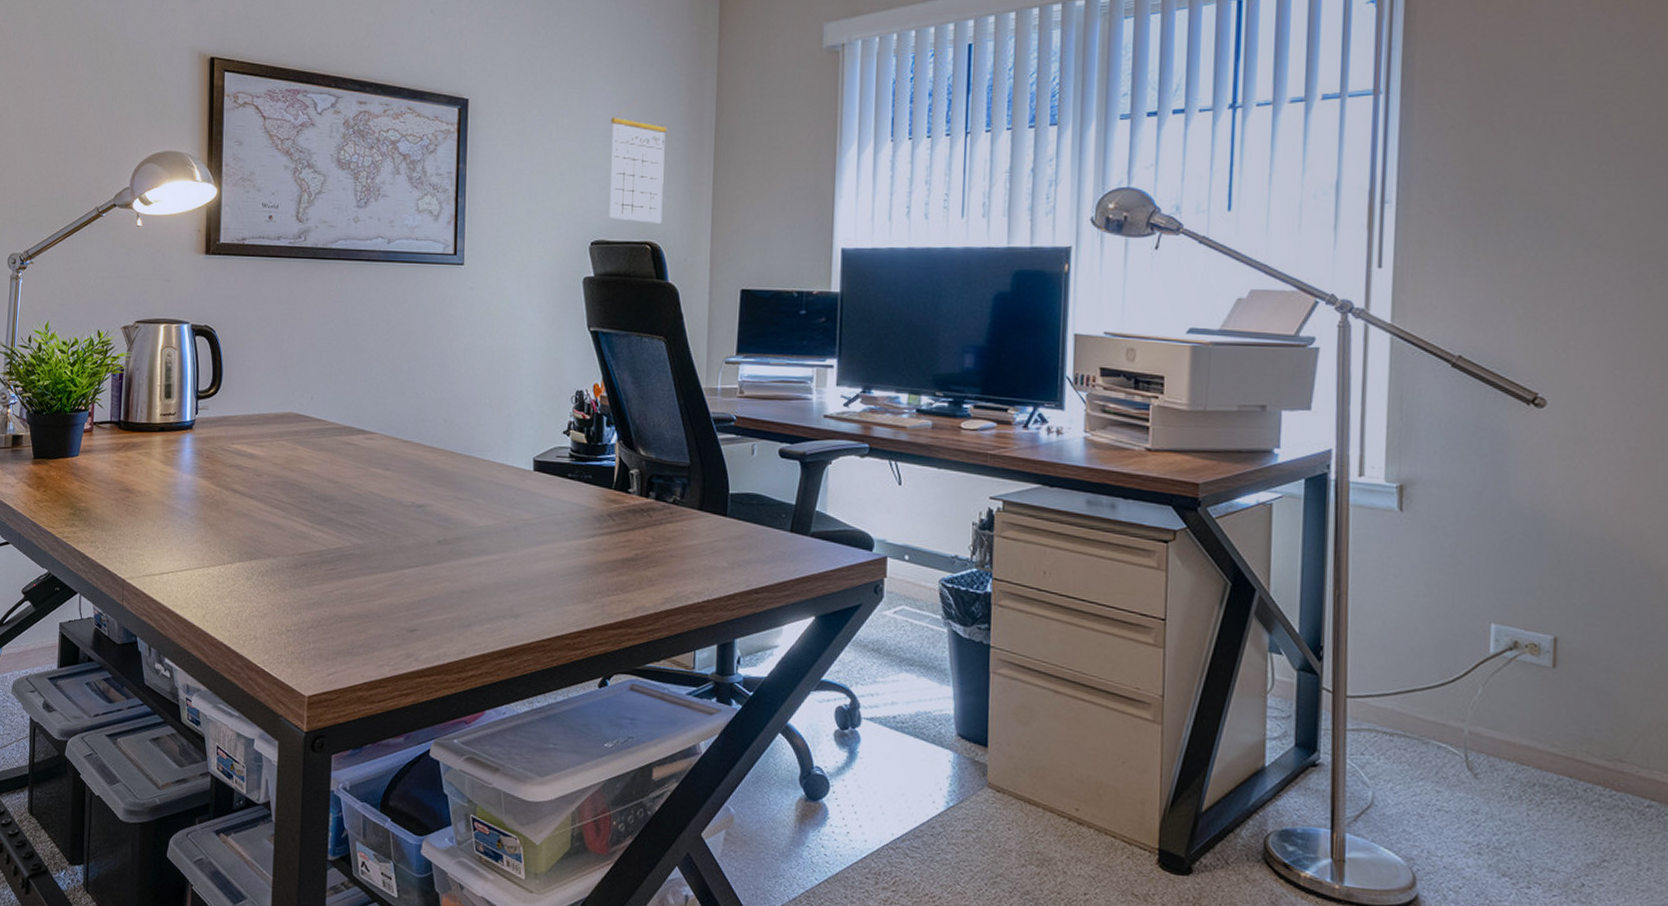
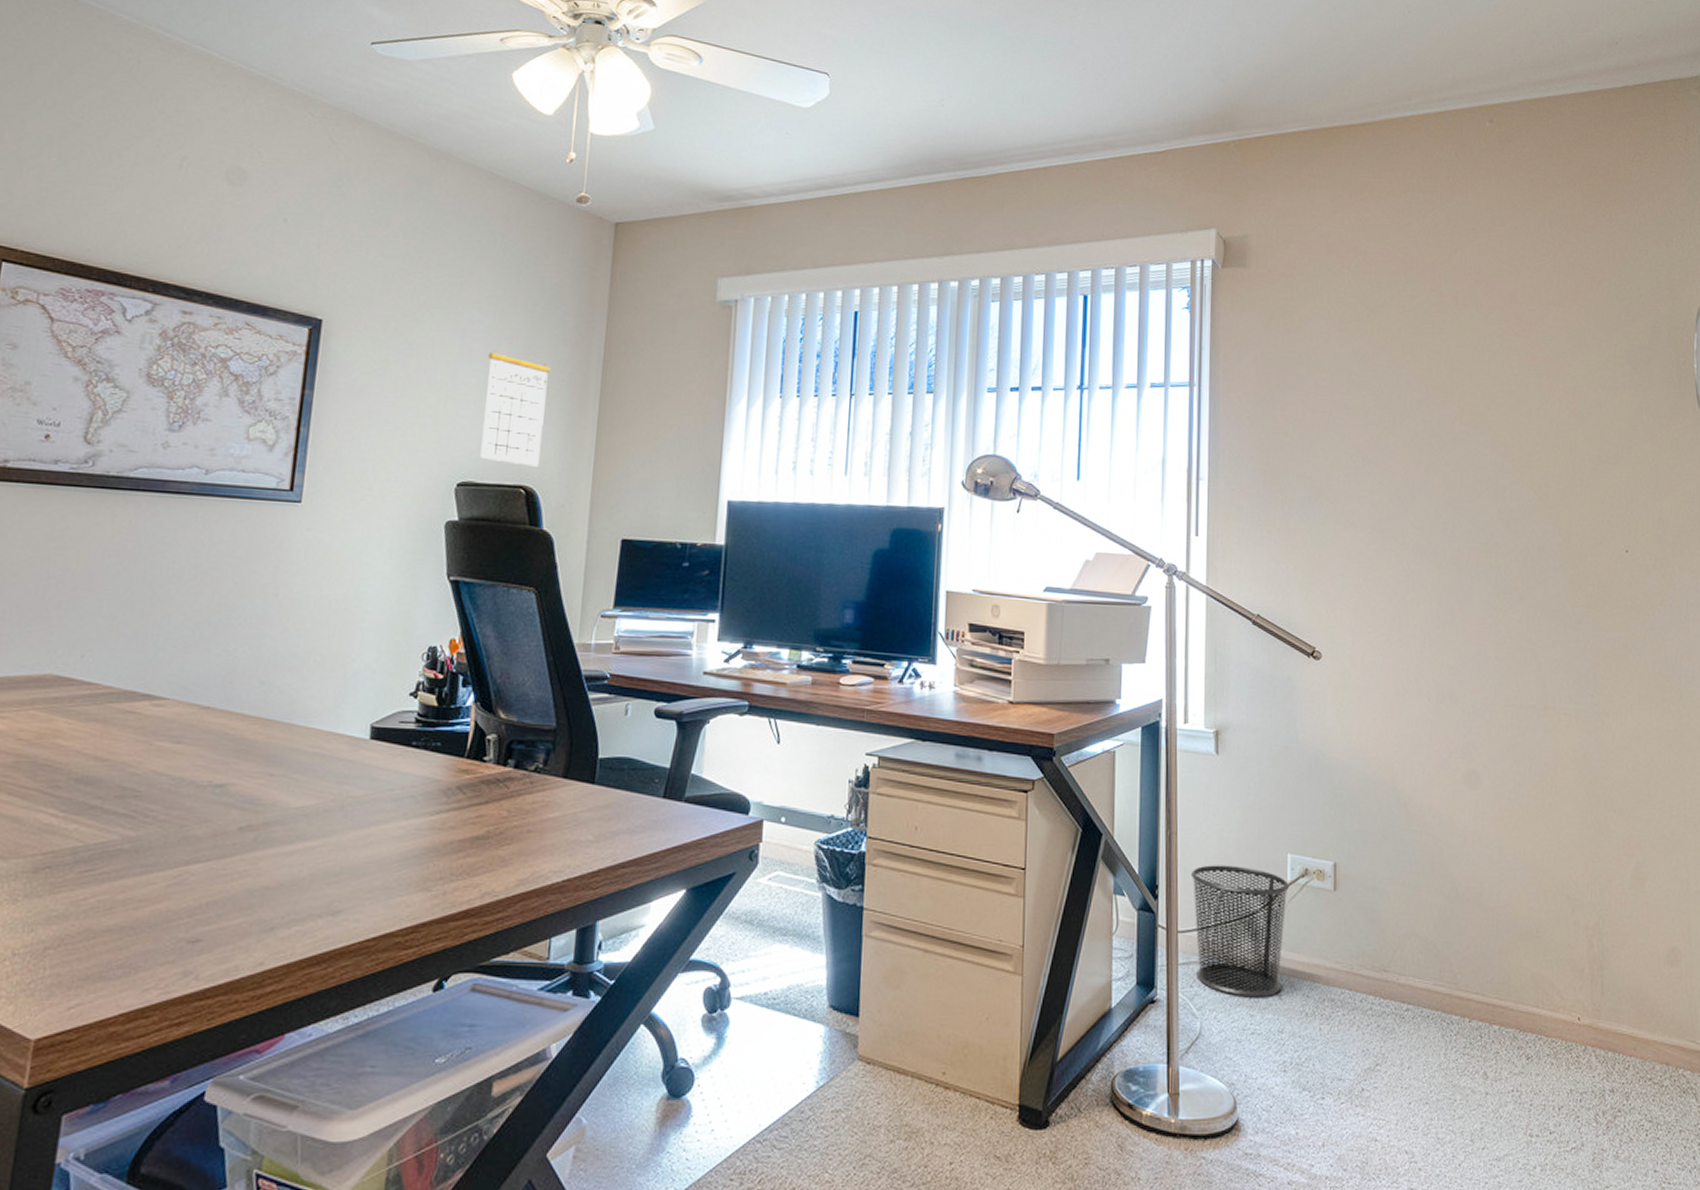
waste bin: none [1363,629,1493,774] -> present [1190,865,1290,997]

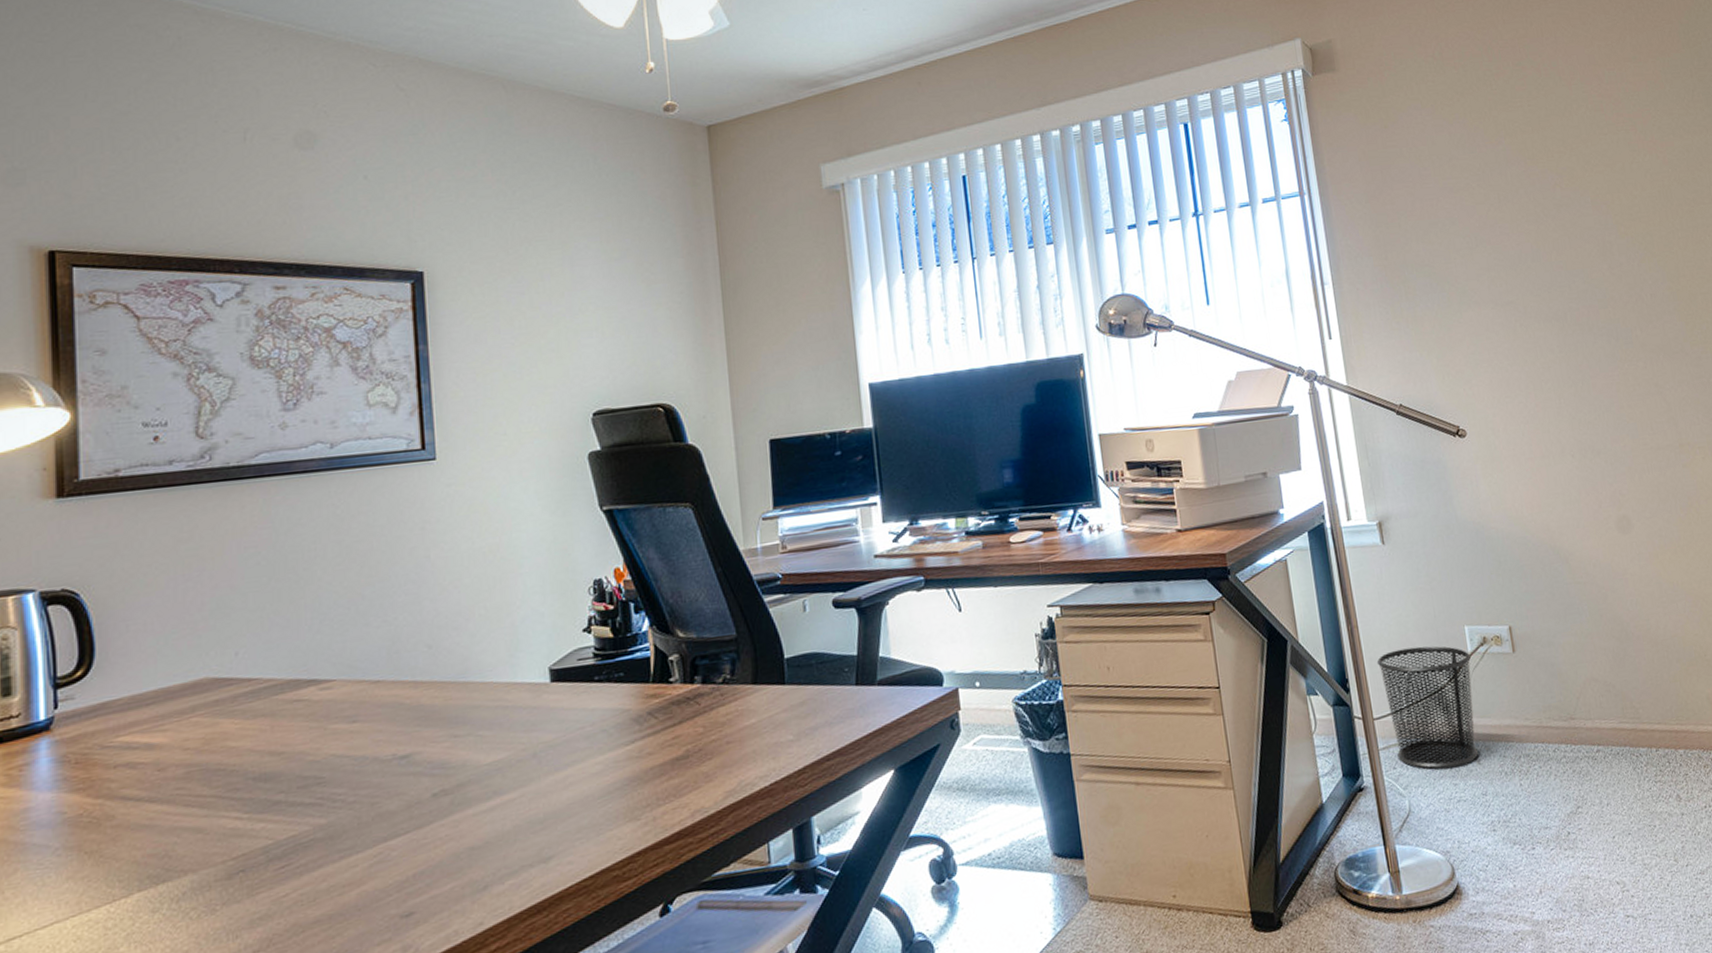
calendar: present [480,337,550,467] -> none [601,257,673,384]

